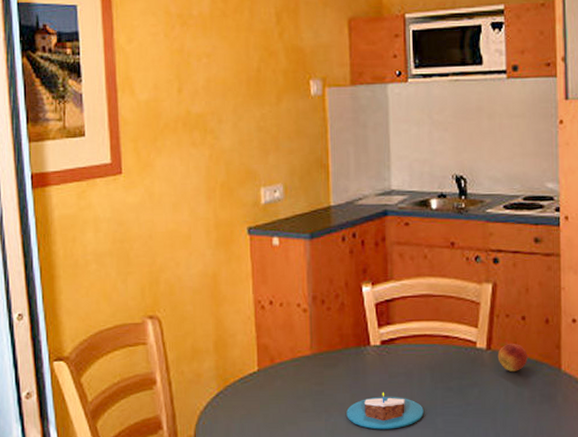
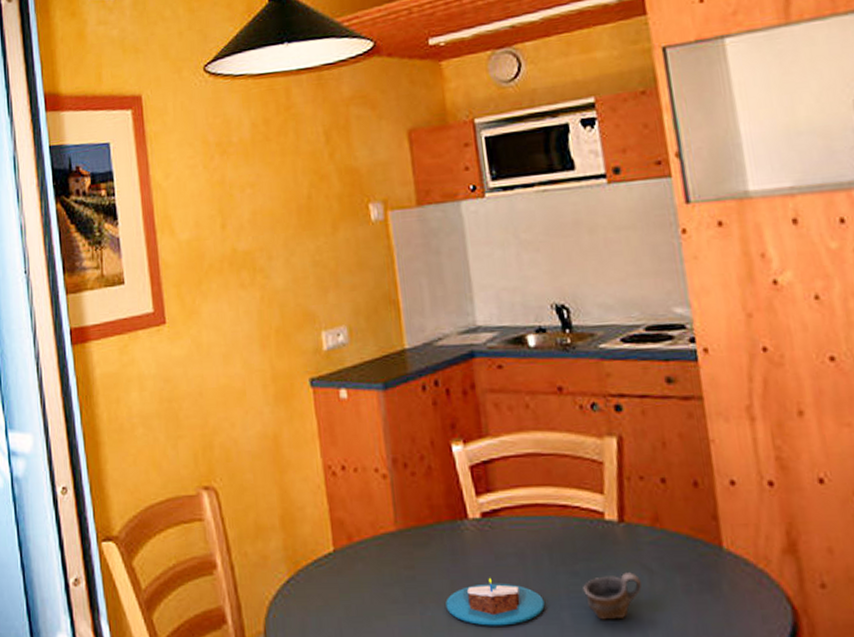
cup: none [454,388,498,424] -> present [583,572,642,620]
fruit: present [497,343,527,371] -> none [633,513,675,551]

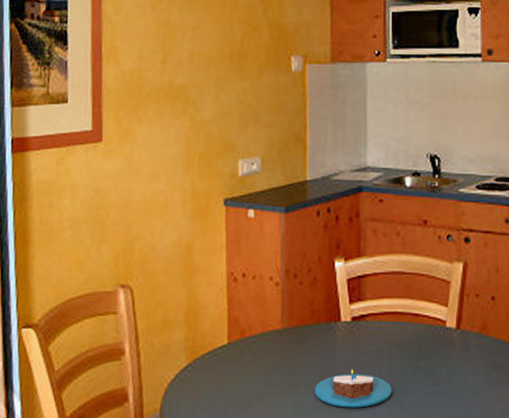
cup: present [583,572,642,620] -> none [423,368,466,405]

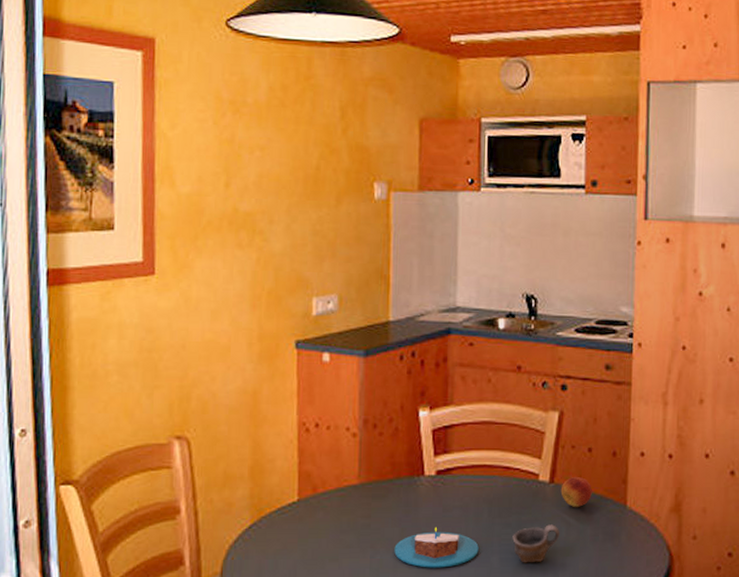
cup: none [423,368,466,405] -> present [512,524,559,563]
fruit: none [467,323,496,352] -> present [560,476,592,507]

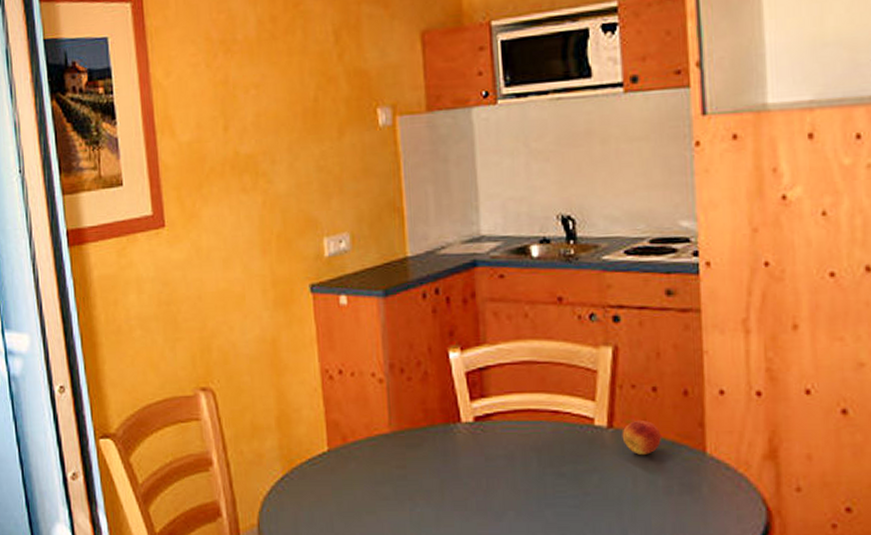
candle: present [394,528,479,568] -> none [435,478,530,522]
cup: present [512,524,559,563] -> none [568,475,625,518]

